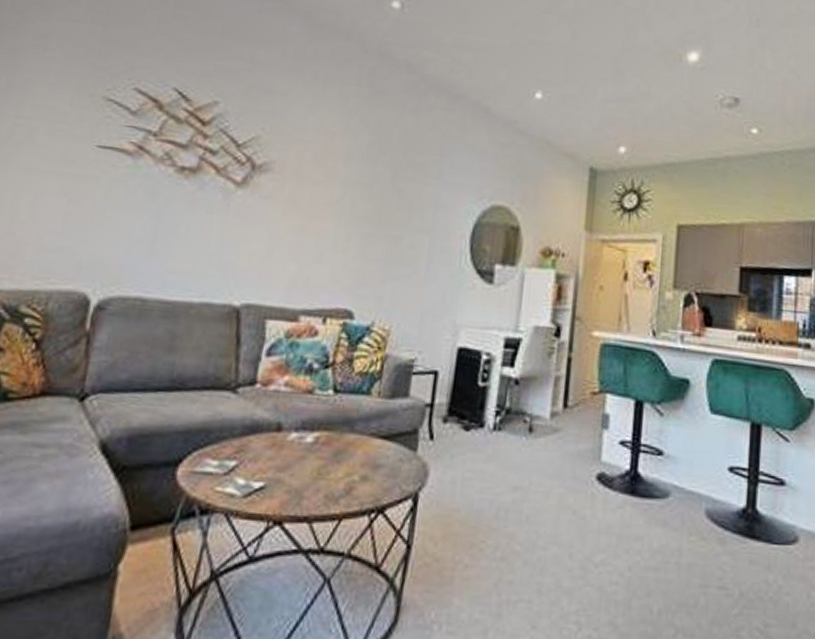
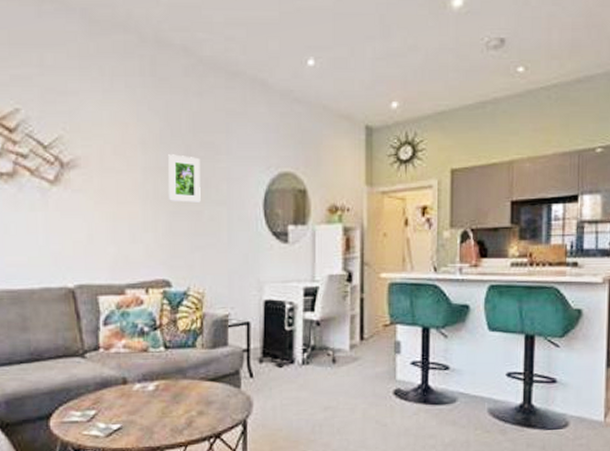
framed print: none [365,170,408,228] -> present [168,154,201,204]

